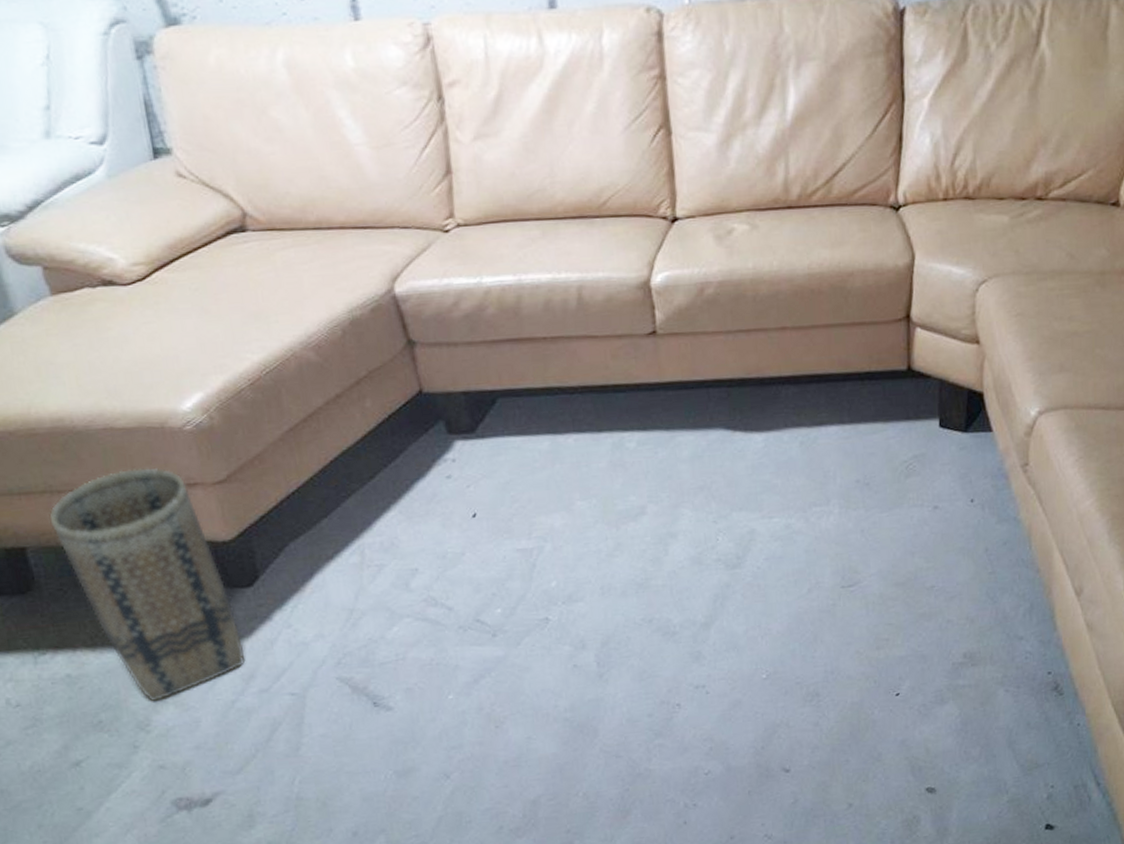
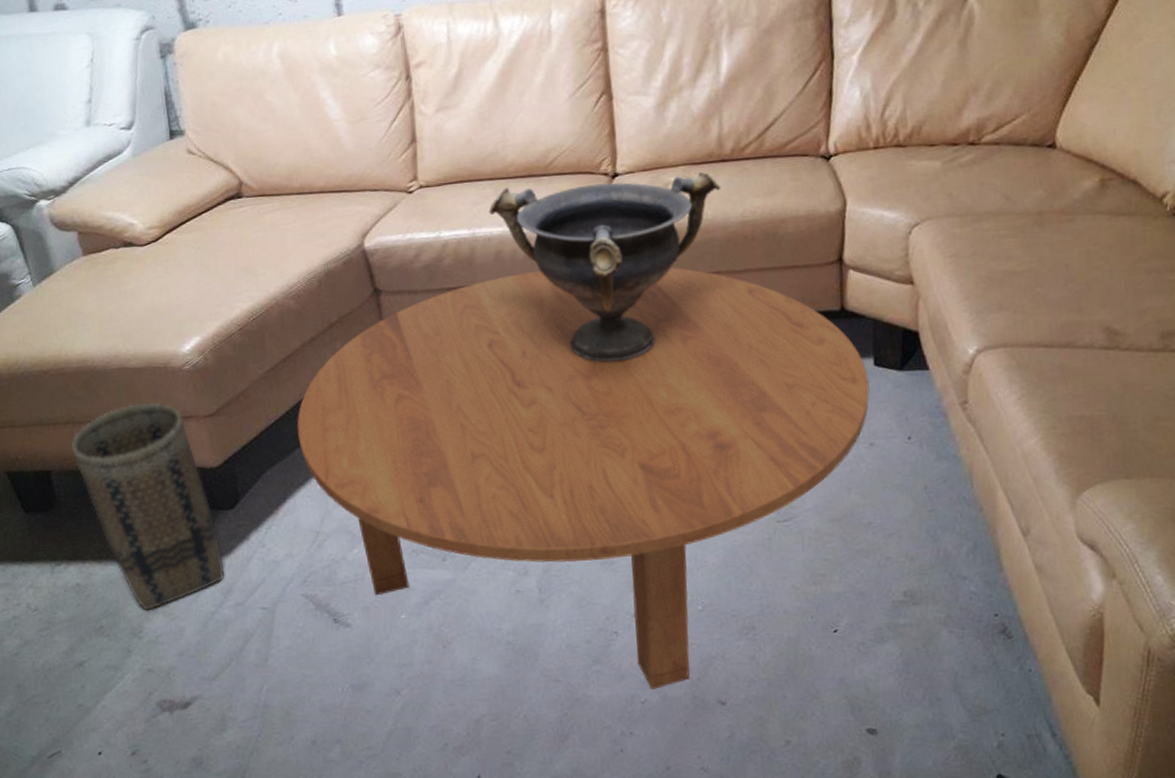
coffee table: none [323,321,935,760] -> present [297,267,870,689]
decorative bowl: none [536,218,787,424] -> present [488,171,721,363]

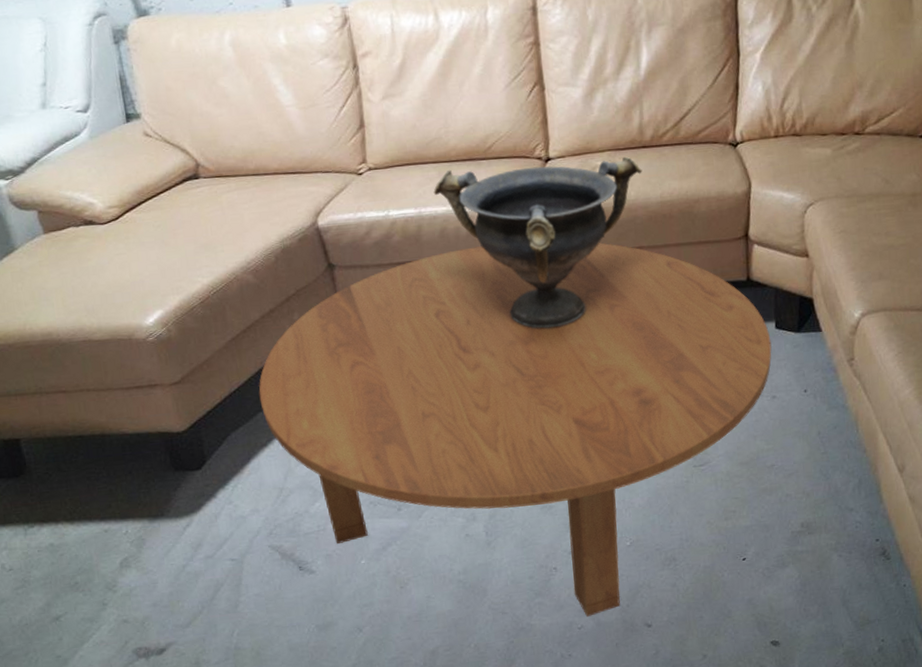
basket: present [70,402,225,611] -> none [38,372,195,566]

